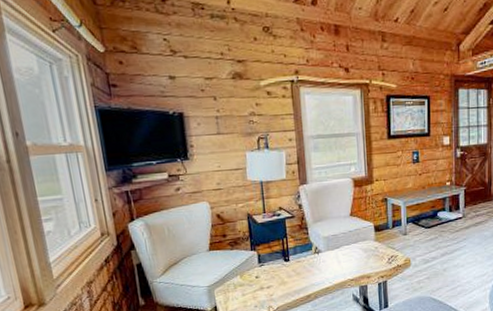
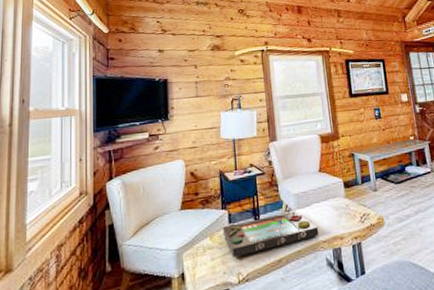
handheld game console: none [252,252,347,293] -> present [222,211,319,258]

